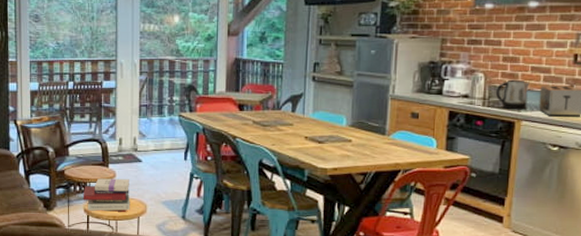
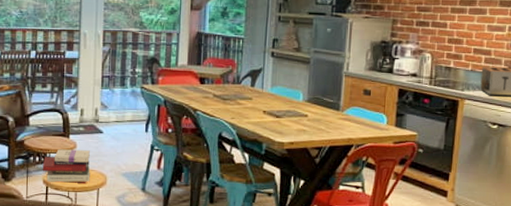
kettle: present [495,79,530,110] -> none [441,60,472,89]

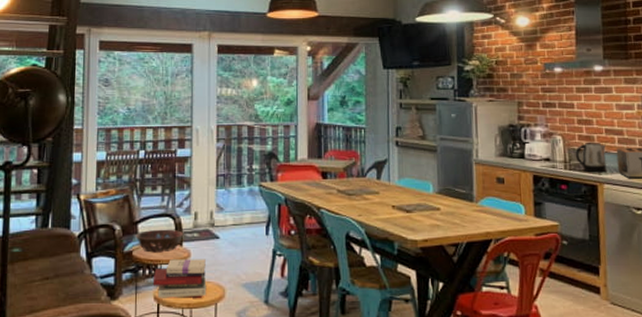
decorative bowl: none [27,122,71,143] -> present [135,229,184,253]
kettle: none [441,60,472,89] -> present [575,142,607,173]

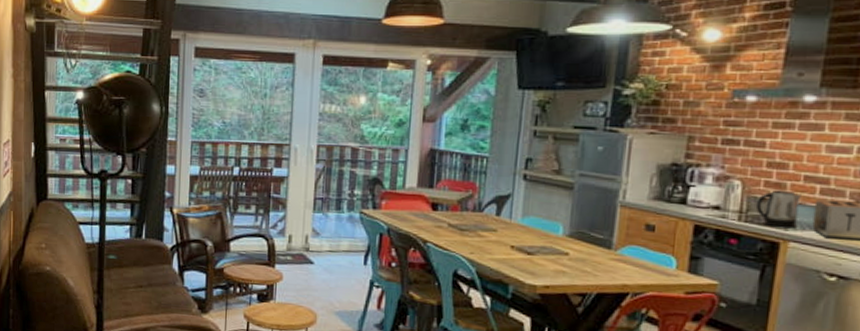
decorative bowl: present [135,229,184,253] -> none [227,248,277,273]
books: present [152,259,207,298] -> none [243,280,298,321]

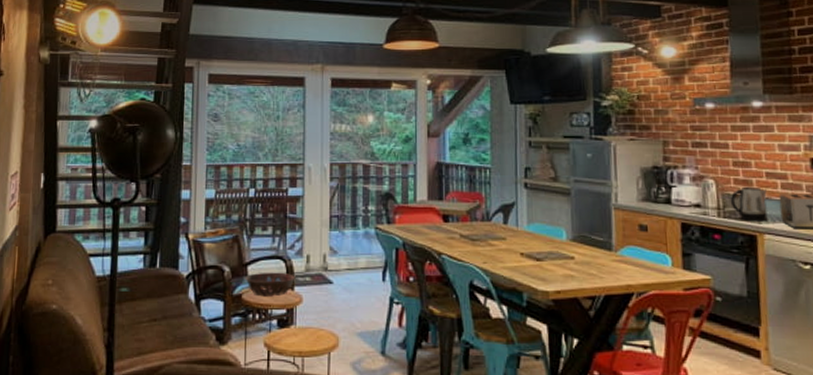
decorative bowl: none [227,248,277,273] -> present [245,272,296,297]

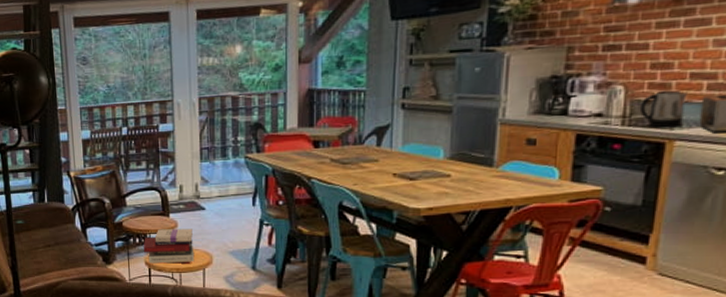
decorative bowl: present [245,272,296,297] -> none [124,201,170,223]
books: none [263,304,319,346] -> present [143,229,195,264]

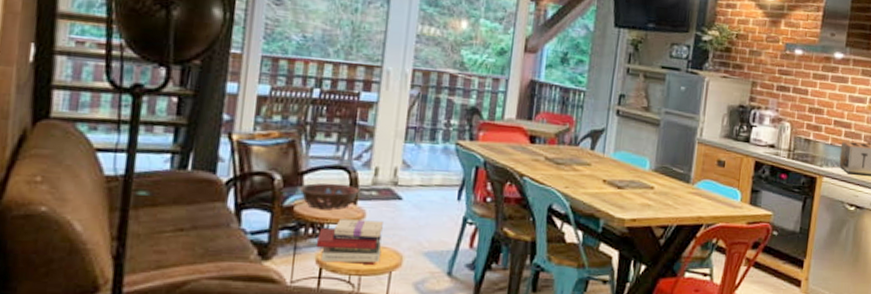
decorative bowl: none [124,201,170,223] -> present [299,182,360,211]
kettle: present [639,89,687,128] -> none [800,131,832,165]

